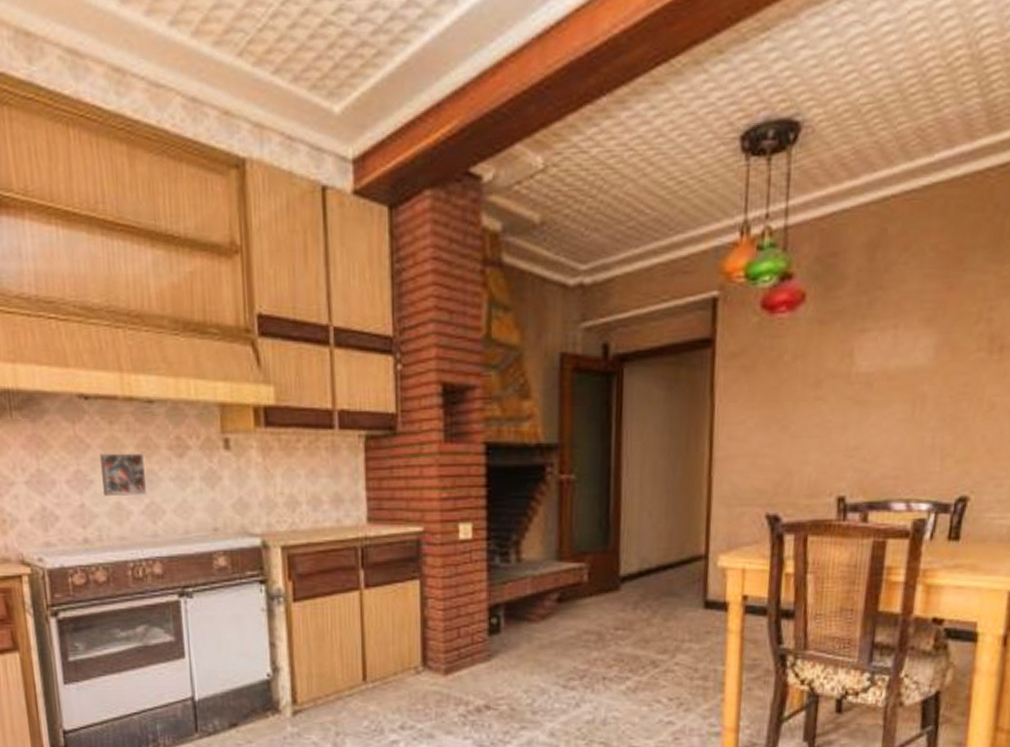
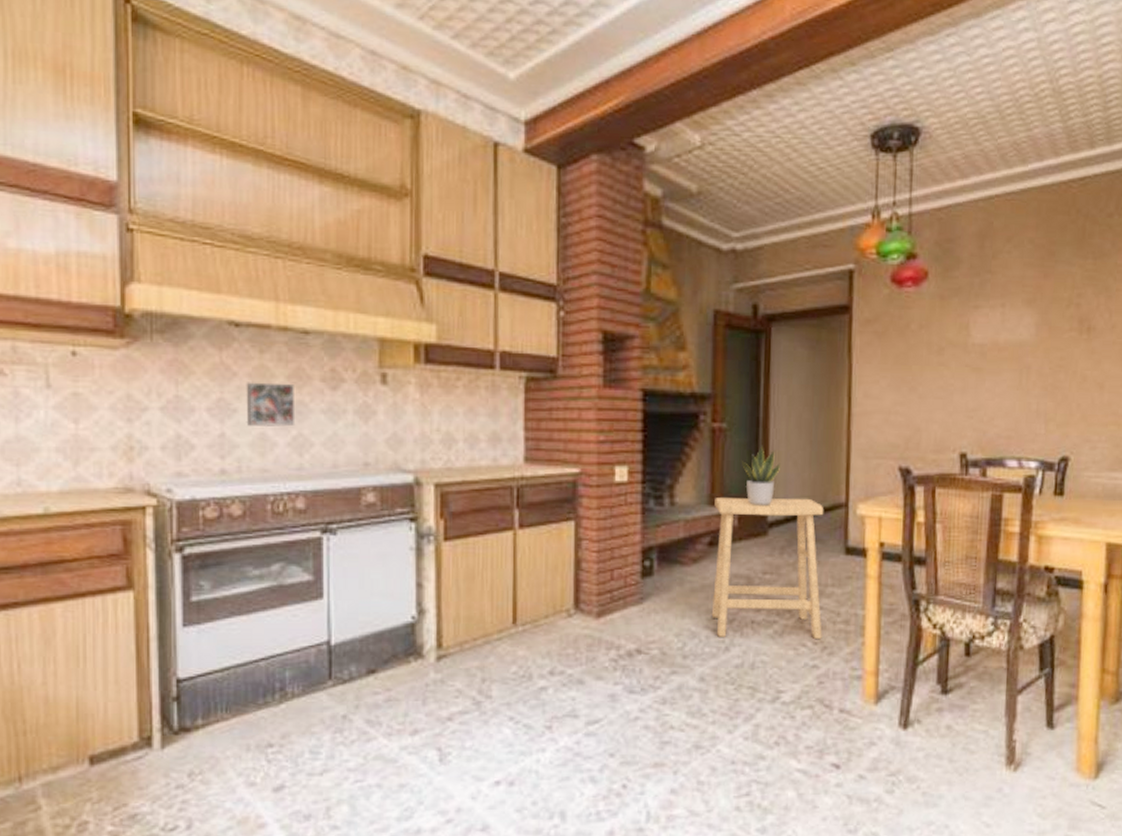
stool: none [561,550,682,696] -> present [711,498,824,640]
potted plant: none [590,496,633,559] -> present [741,445,780,505]

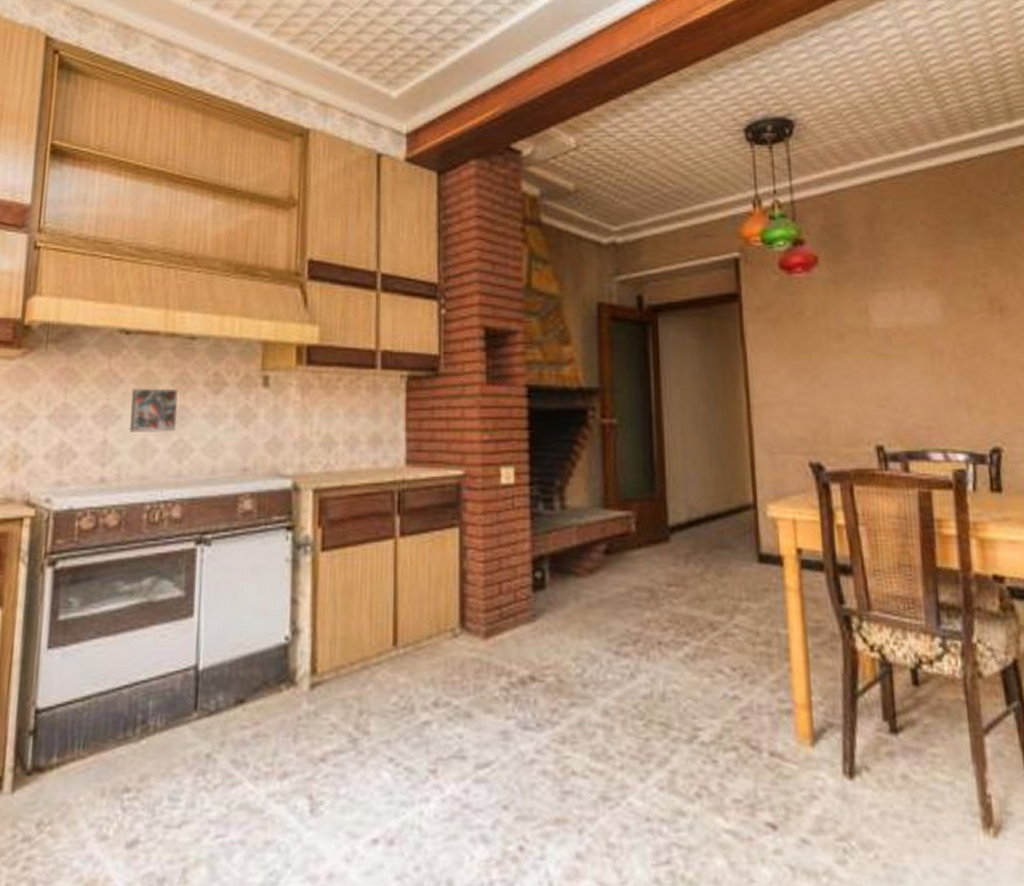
stool: present [711,498,824,640] -> none [609,499,741,665]
potted plant: present [741,445,780,505] -> none [634,441,678,508]

